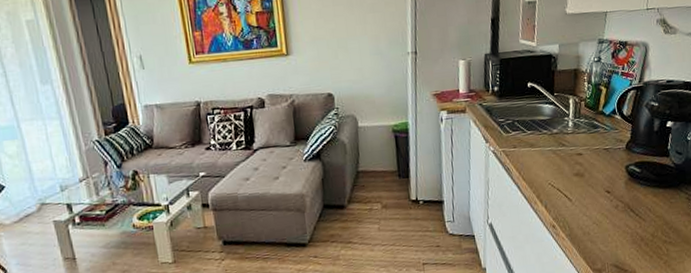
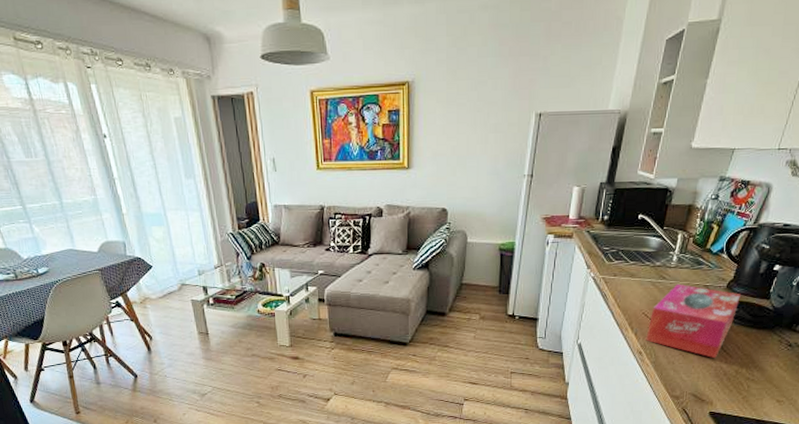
tissue box: none [556,149,641,224] -> present [646,283,741,359]

